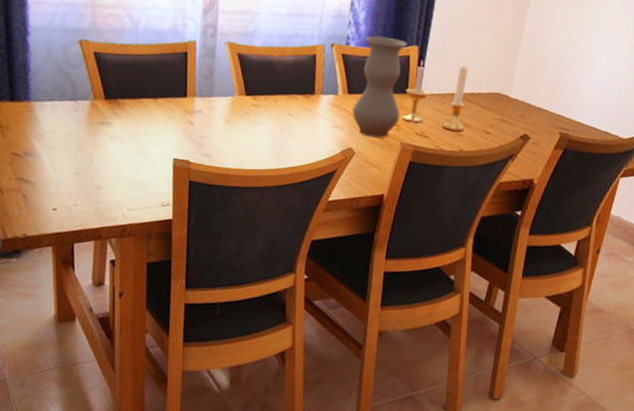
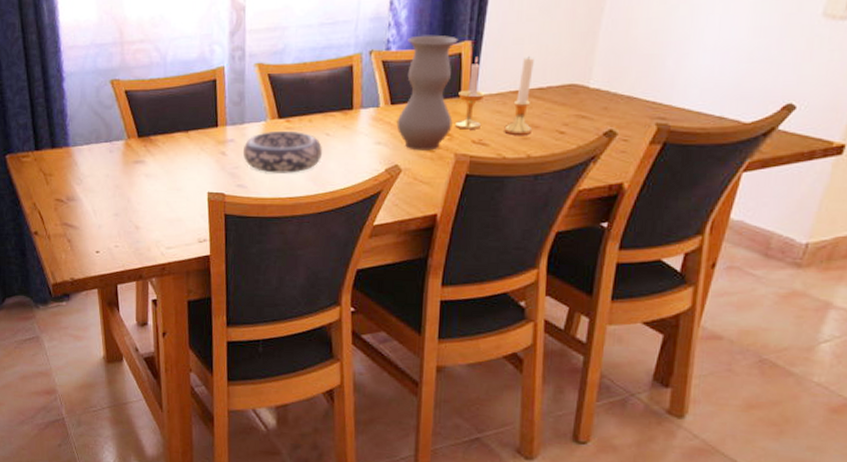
decorative bowl: none [209,106,286,147] -> present [242,130,323,173]

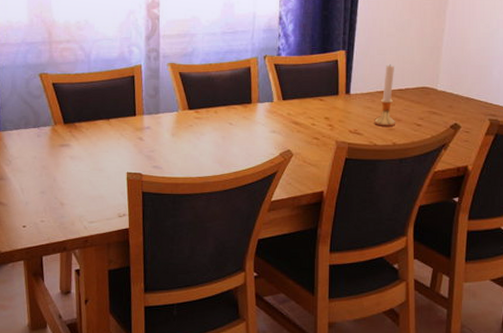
decorative bowl: present [242,130,323,173] -> none [157,120,227,156]
vase: present [396,35,459,151] -> none [288,45,335,138]
candlestick: present [455,56,487,129] -> none [335,63,359,121]

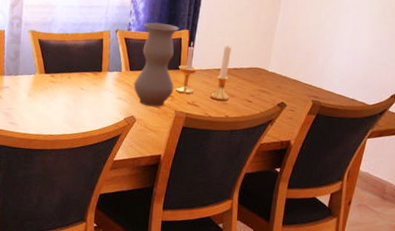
vase: none [288,45,335,138] -> present [133,22,180,107]
candlestick: none [335,63,359,121] -> present [176,42,198,94]

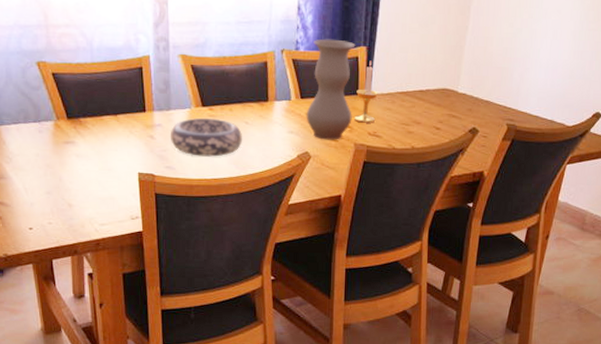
decorative bowl: none [15,83,78,116] -> present [170,117,243,157]
candle holder: present [210,45,231,101] -> none [393,63,416,130]

